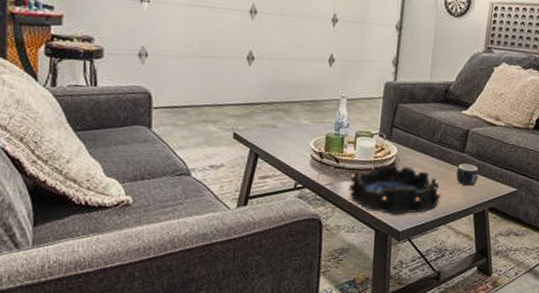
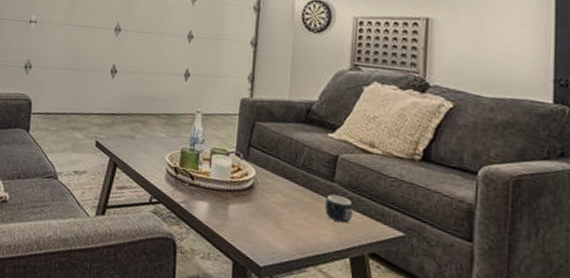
decorative bowl: present [349,164,440,215] -> none [204,186,307,248]

